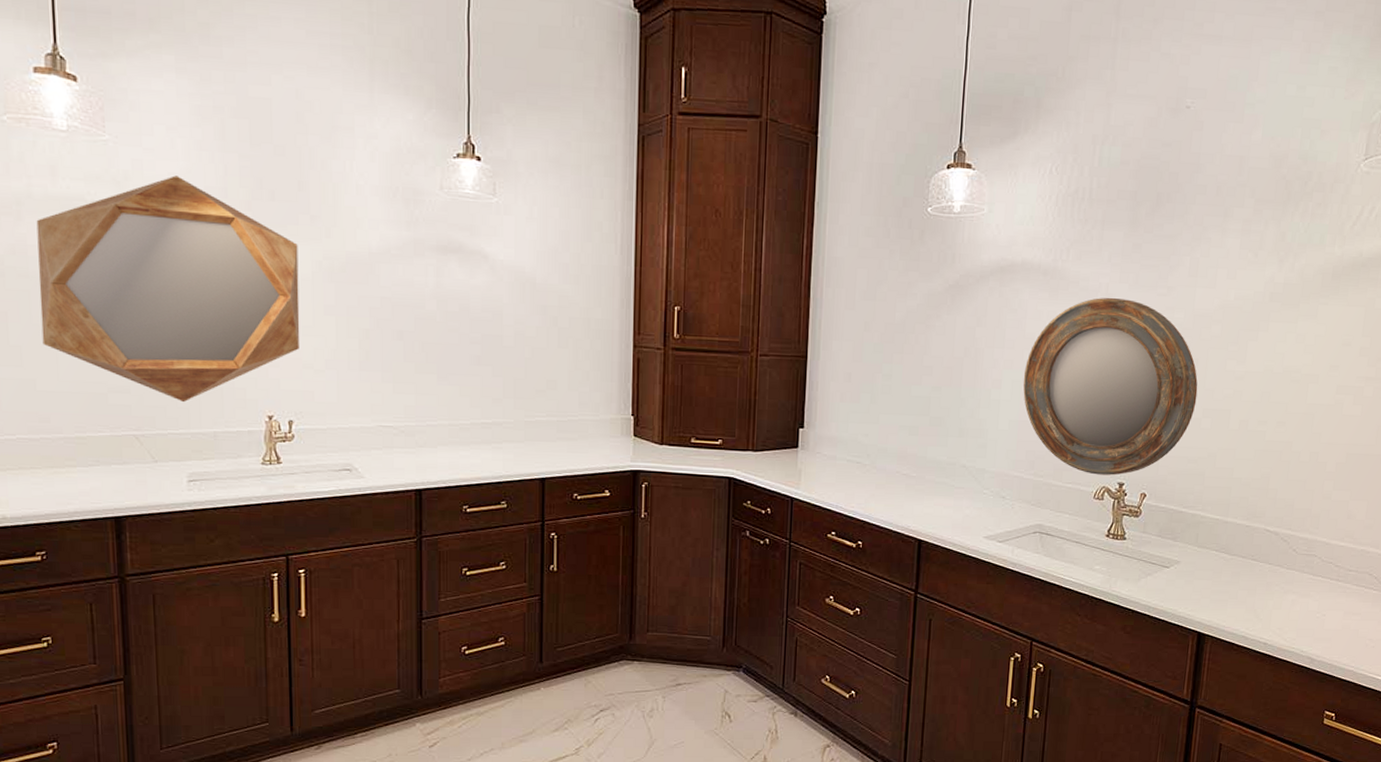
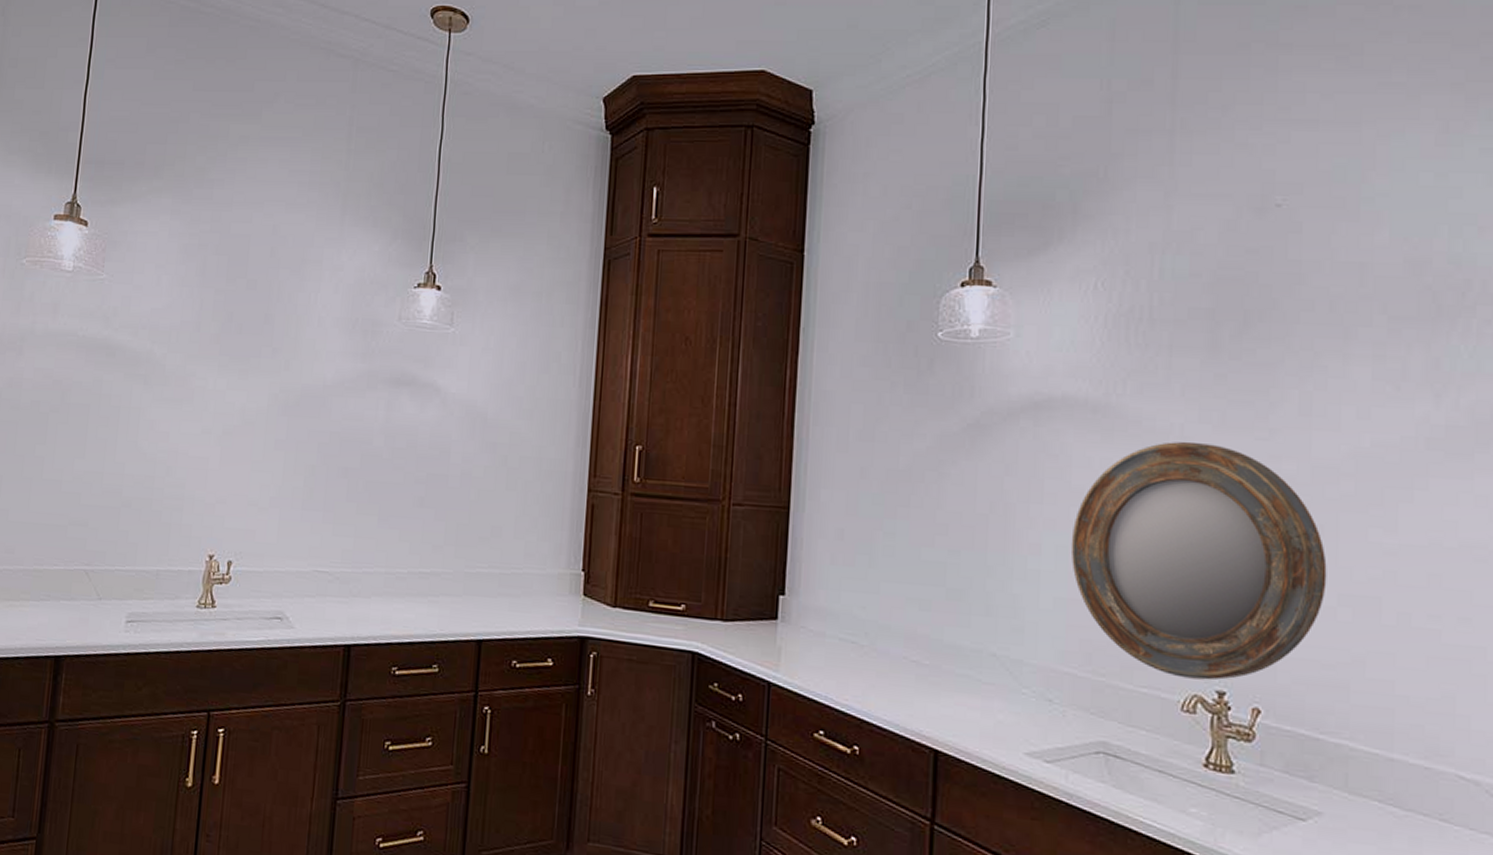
home mirror: present [36,175,300,403] -> none [20,311,258,538]

